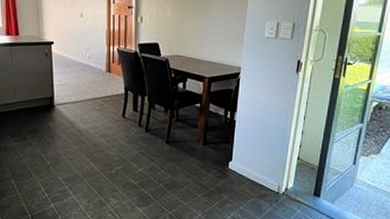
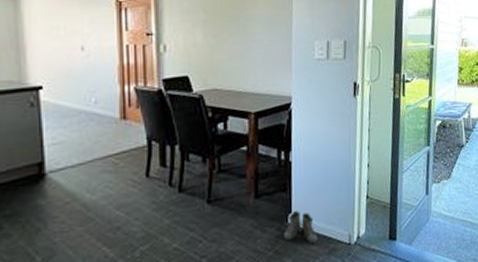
boots: none [224,160,252,188] -> present [284,211,318,244]

